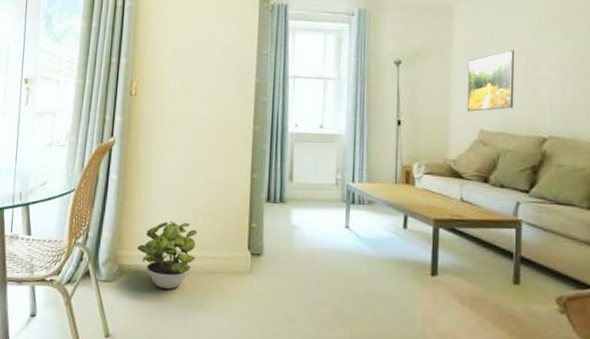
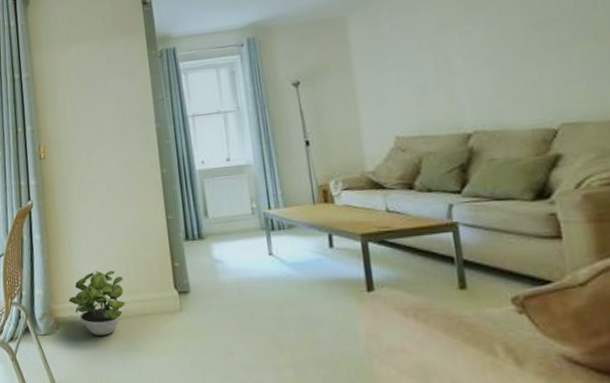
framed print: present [466,50,515,112] -> none [370,49,429,120]

